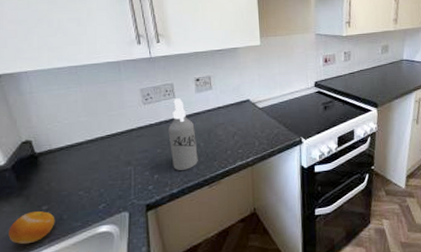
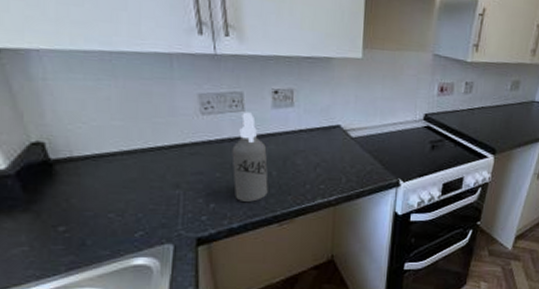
fruit: present [8,211,55,245] -> none [11,232,76,271]

